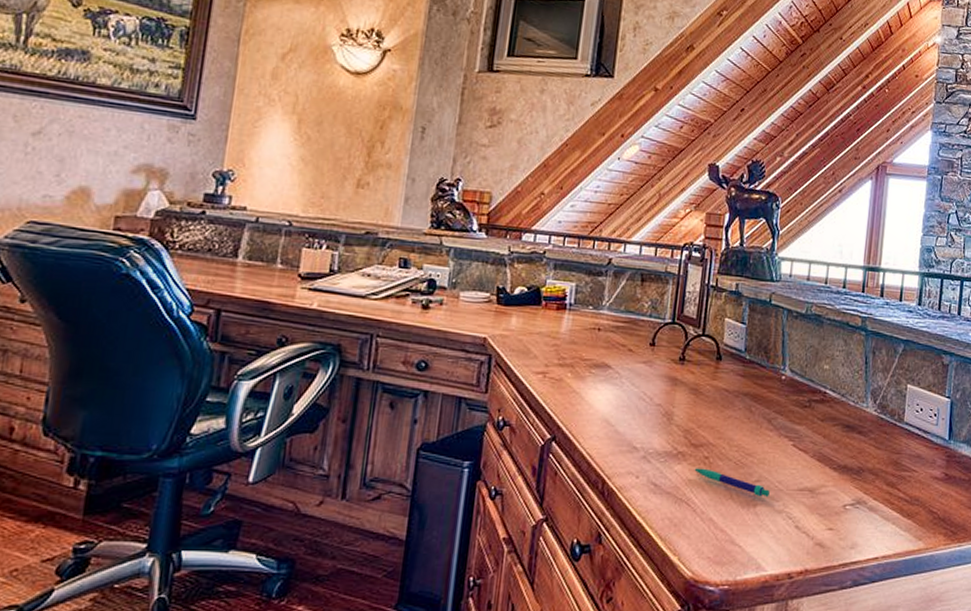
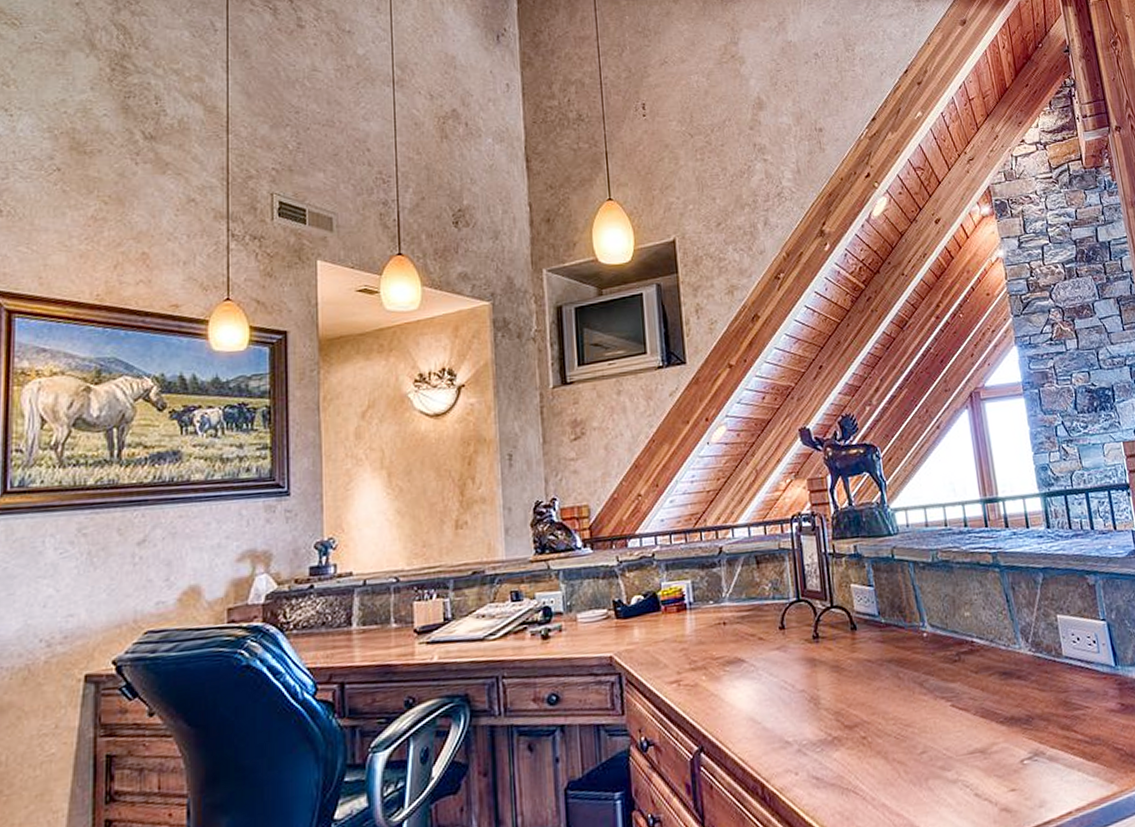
pen: present [694,468,770,497] -> none [854,749,939,770]

